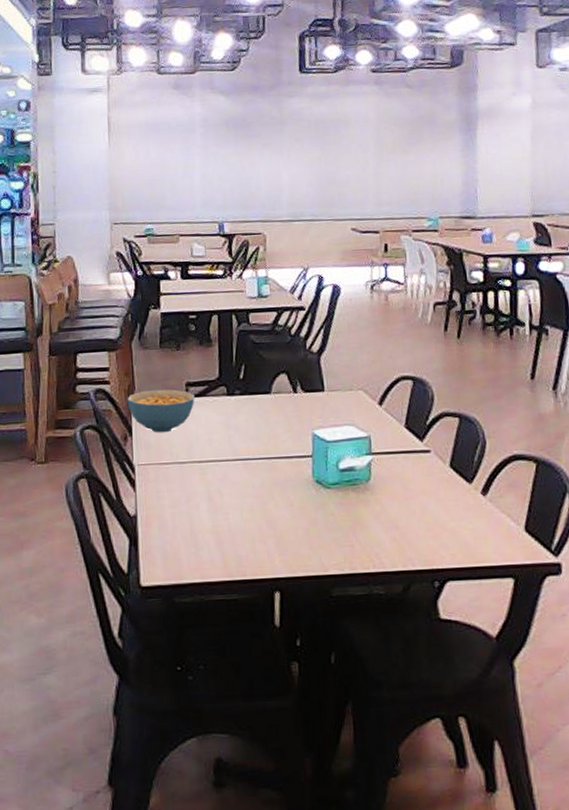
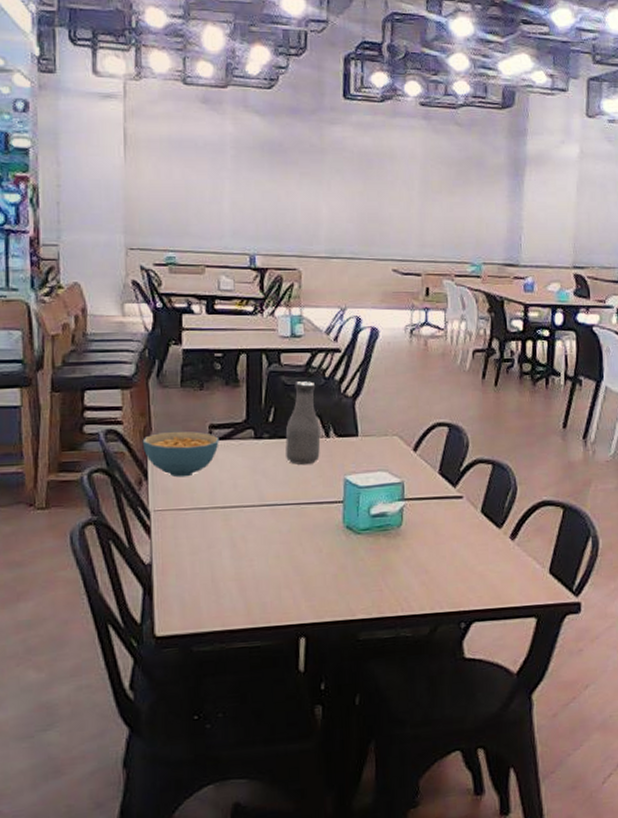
bottle: none [255,339,289,420] -> present [285,381,321,465]

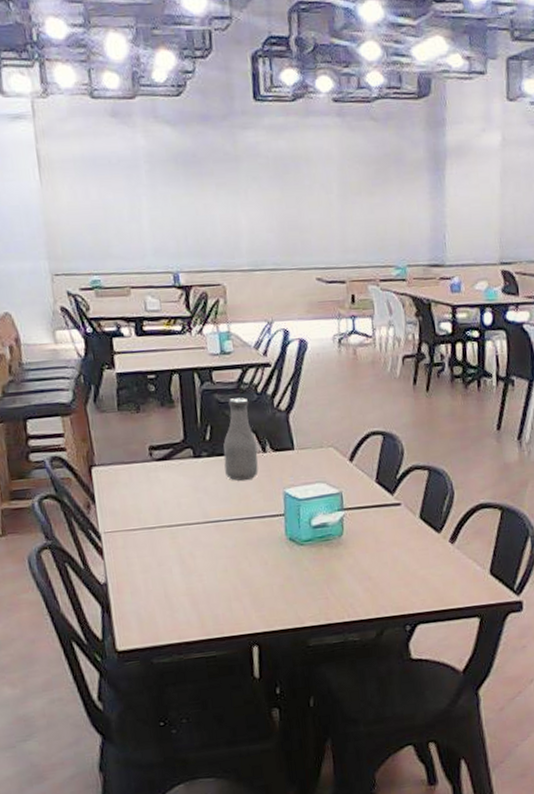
cereal bowl: present [142,431,219,478] -> none [86,454,160,500]

